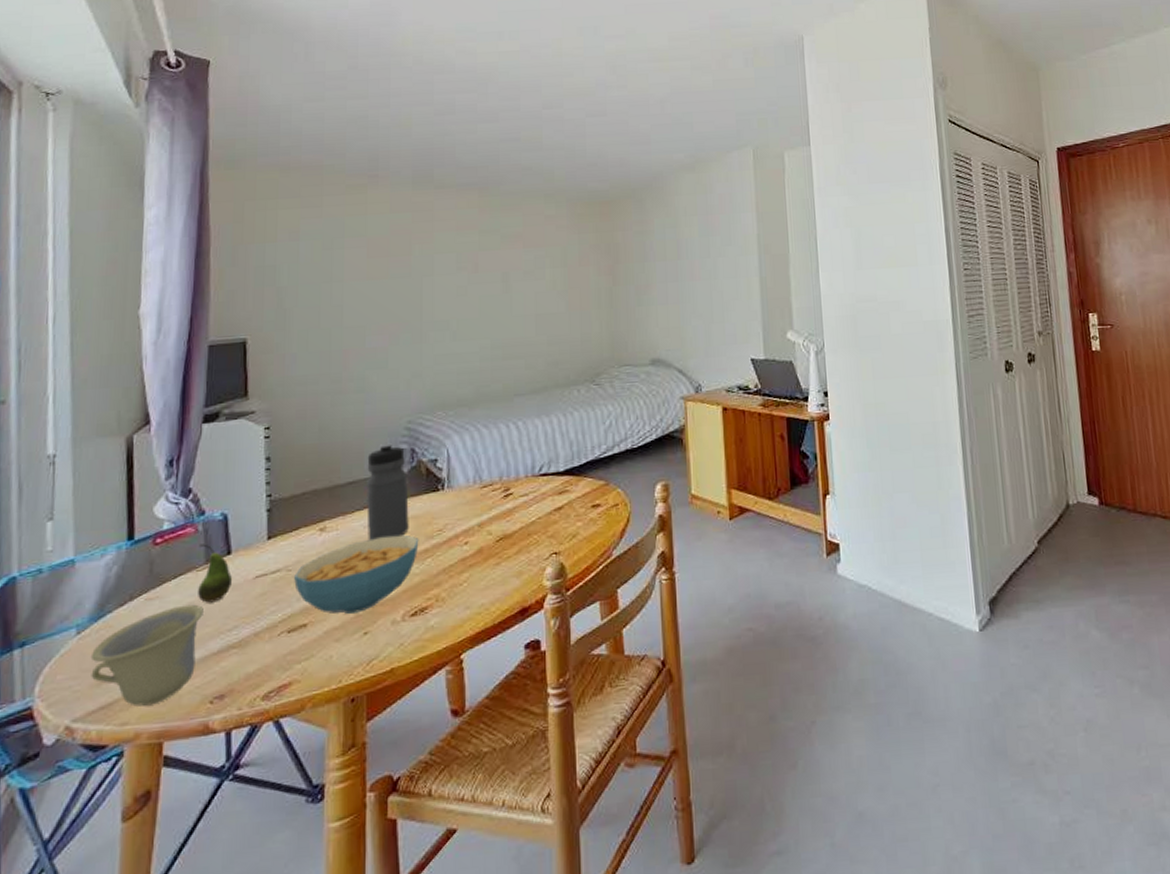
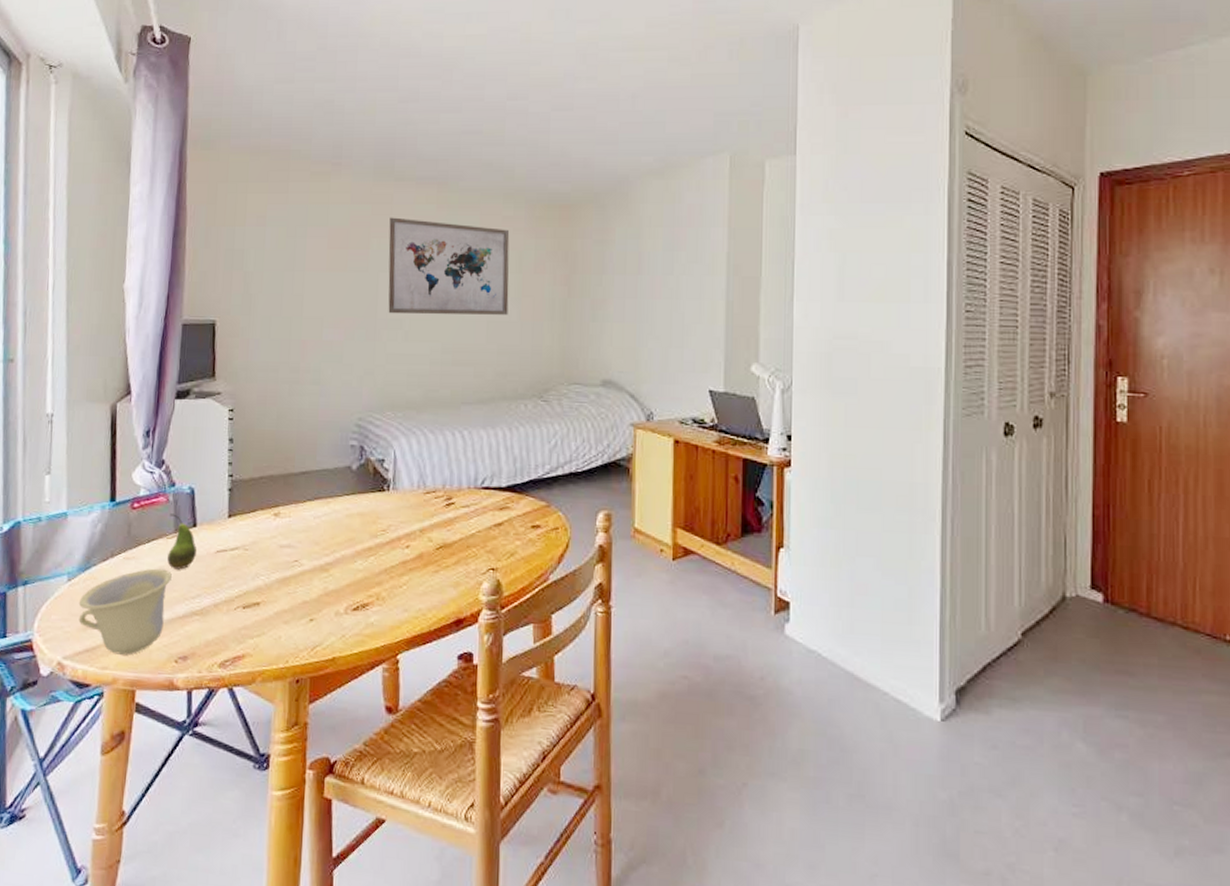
cereal bowl: present [294,534,419,614] -> none [250,529,364,599]
water bottle: present [366,442,409,540] -> none [317,437,356,531]
wall art: none [431,223,556,316] -> present [388,217,510,315]

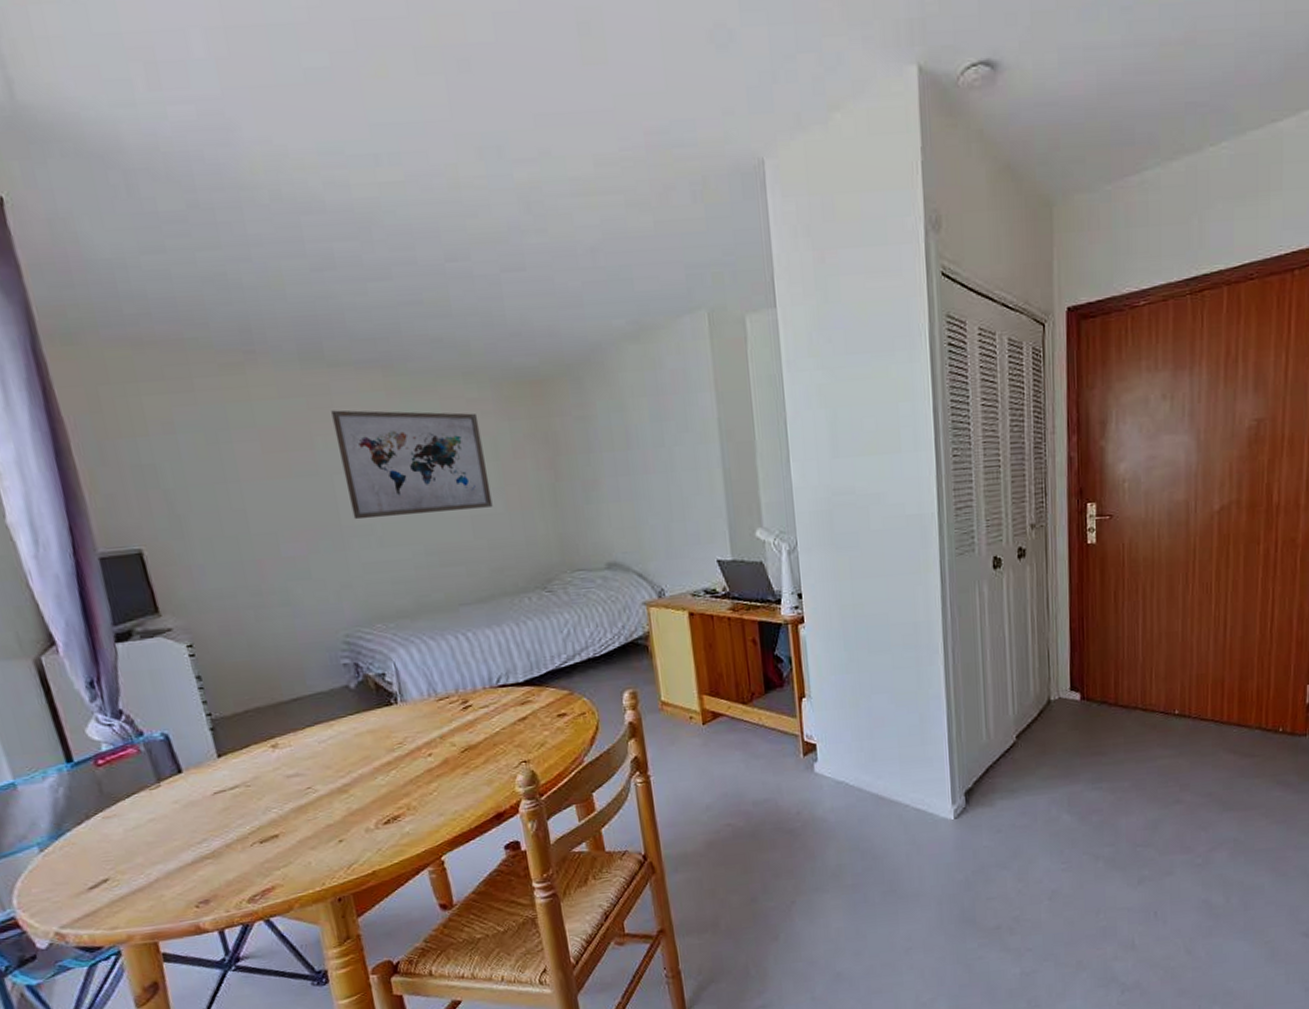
cup: present [78,568,173,656] -> none [61,820,173,913]
fruit: present [167,513,197,570] -> none [145,763,191,819]

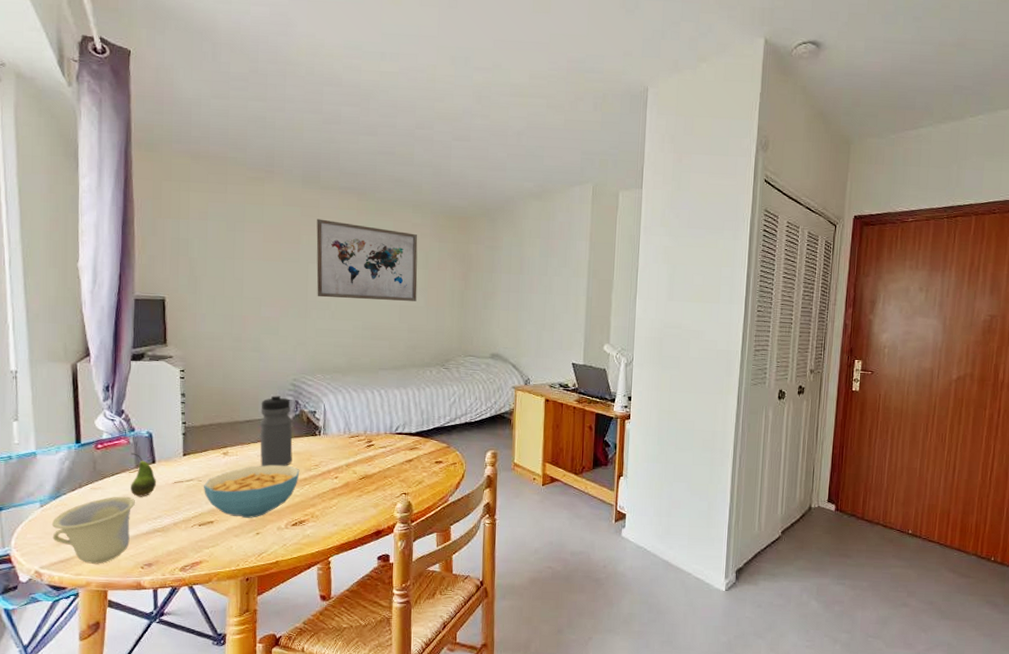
cup: none [61,820,173,913] -> present [51,496,136,564]
fruit: none [145,763,191,819] -> present [130,453,157,497]
cereal bowl: none [255,748,381,825] -> present [204,464,300,518]
water bottle: none [308,657,367,755] -> present [260,393,293,466]

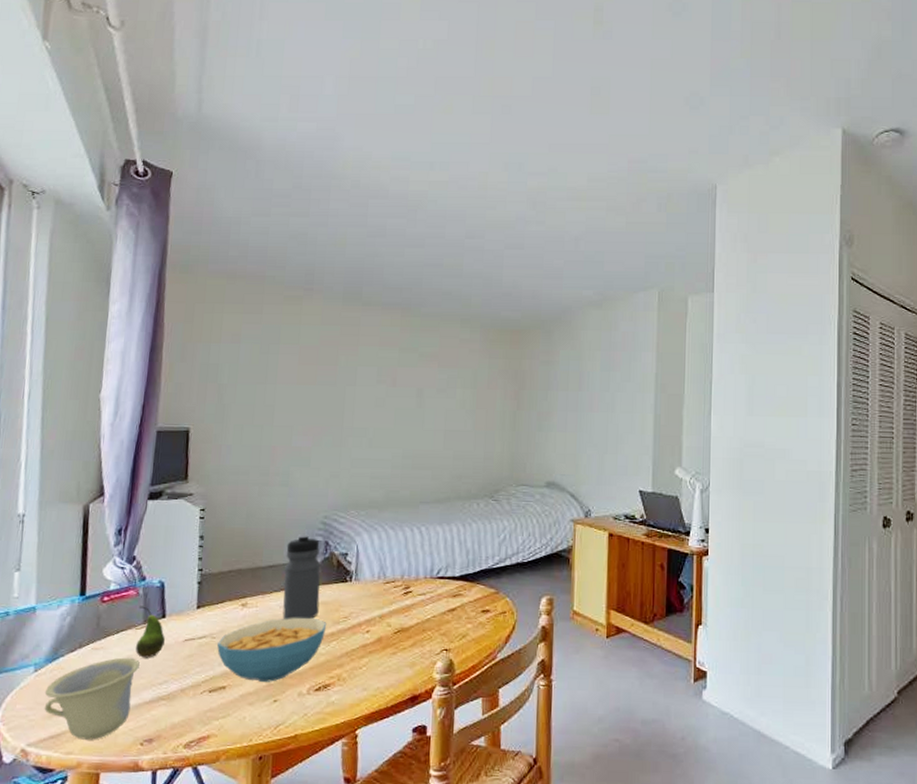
wall art: present [316,219,418,301] -> none [354,337,466,425]

